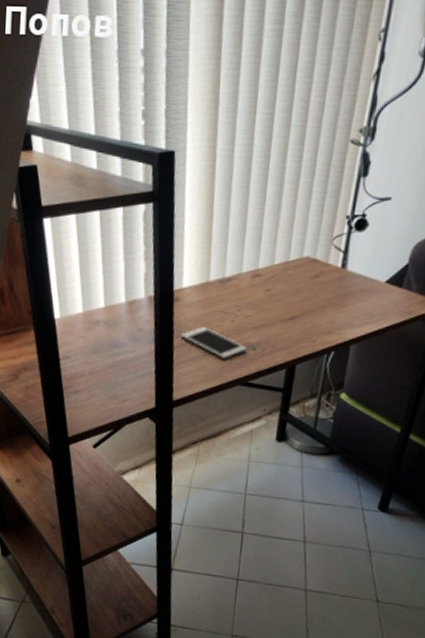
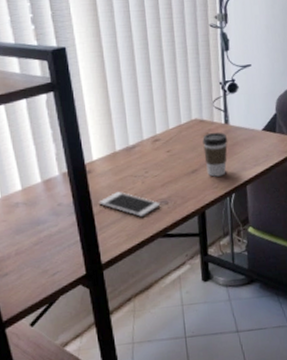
coffee cup: none [307,275,341,329] -> present [202,132,228,177]

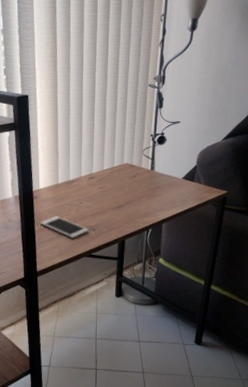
coffee cup: present [202,132,228,177] -> none [130,176,152,213]

